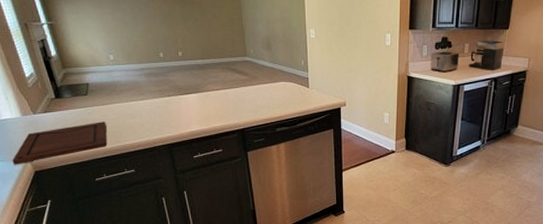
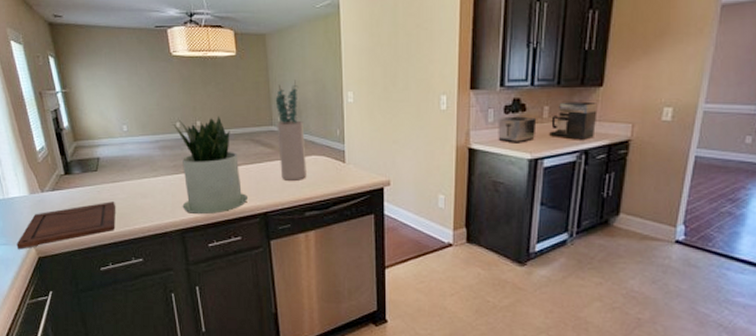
planter: none [156,47,227,132] -> present [173,115,247,215]
vase: none [248,18,277,102] -> present [275,80,307,180]

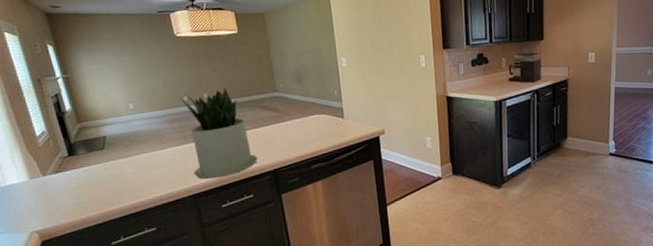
cutting board: present [16,201,116,250] -> none [16,176,126,236]
vase: present [275,80,307,180] -> none [277,51,311,139]
toaster: present [498,116,537,143] -> none [468,67,498,90]

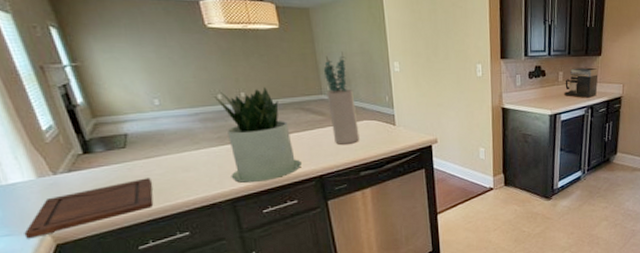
cutting board: none [16,176,126,236] -> present [24,178,153,239]
vase: none [277,51,311,139] -> present [323,51,360,145]

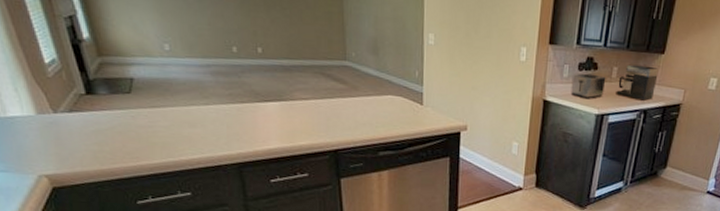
cutting board: present [24,178,153,239] -> none [20,128,156,178]
planter: present [213,86,302,184] -> none [228,43,316,150]
vase: present [323,51,360,145] -> none [350,14,382,120]
toaster: none [525,80,554,103] -> present [571,73,606,99]

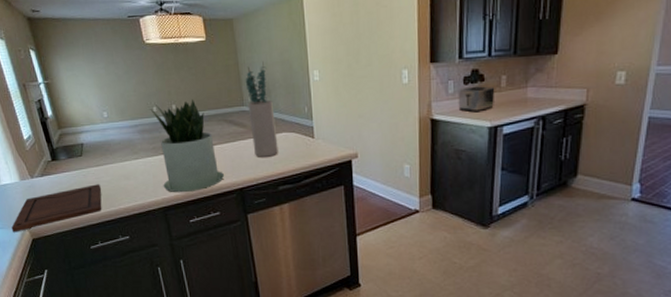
cutting board: none [20,128,156,178] -> present [11,184,102,232]
planter: none [228,43,316,150] -> present [150,98,224,193]
vase: none [350,14,382,120] -> present [245,61,278,157]
coffee maker: present [616,64,659,101] -> none [508,69,553,107]

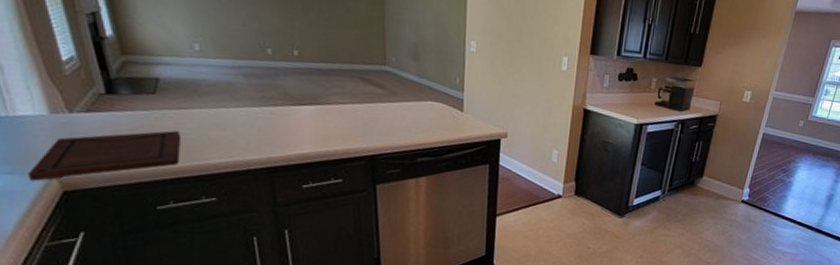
planter: present [150,98,224,193] -> none [262,46,352,154]
vase: present [245,61,278,157] -> none [390,20,422,125]
toaster: present [458,86,495,113] -> none [611,83,646,109]
coffee maker: none [508,69,553,107] -> present [654,76,696,112]

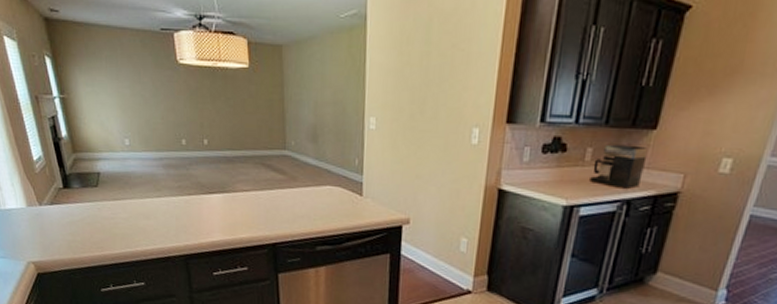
cutting board: present [28,130,180,181] -> none [14,220,117,264]

